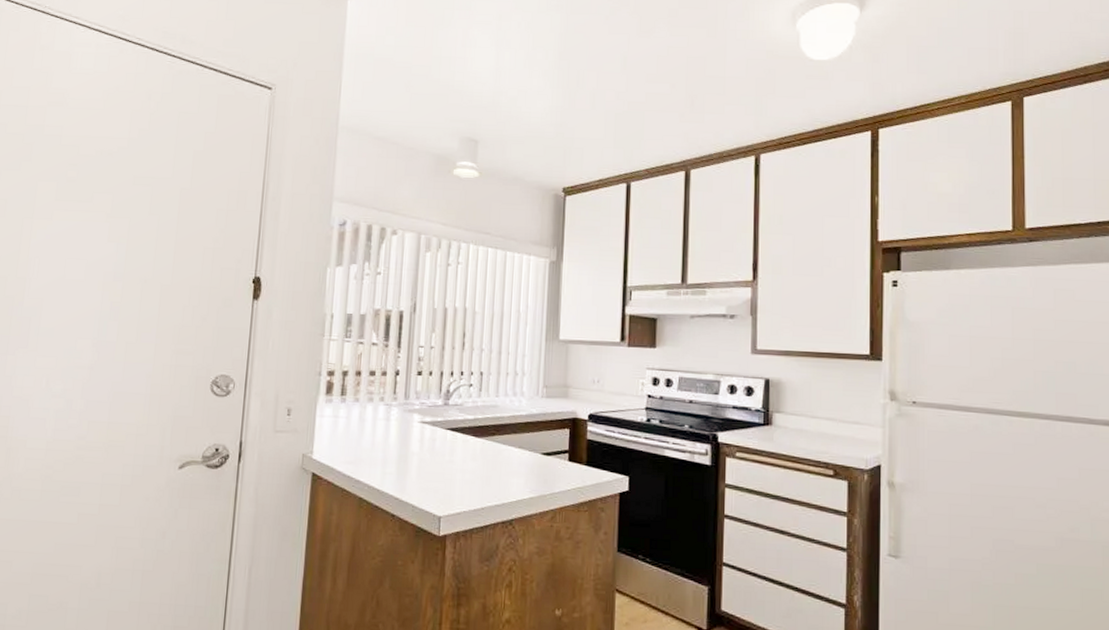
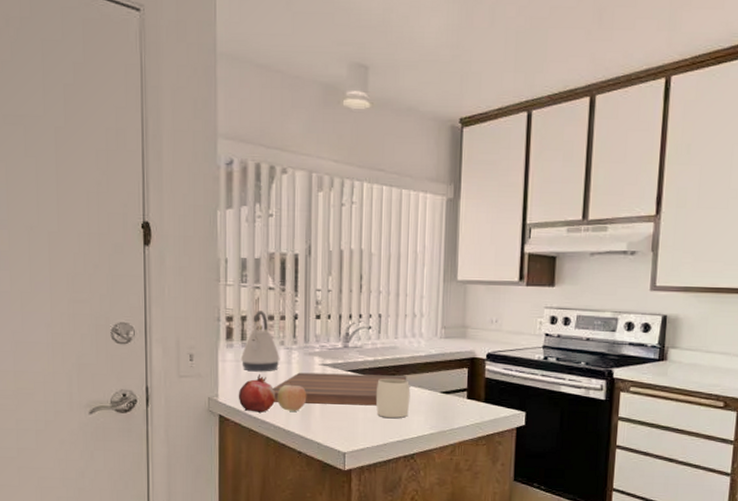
fruit: none [333,430,372,471] -> present [238,373,276,413]
kettle: none [338,366,379,429] -> present [240,311,280,372]
cutting board: none [369,429,507,467] -> present [272,372,407,406]
fruit: none [373,438,404,471] -> present [277,380,307,411]
mug: none [474,437,510,480] -> present [375,378,411,418]

